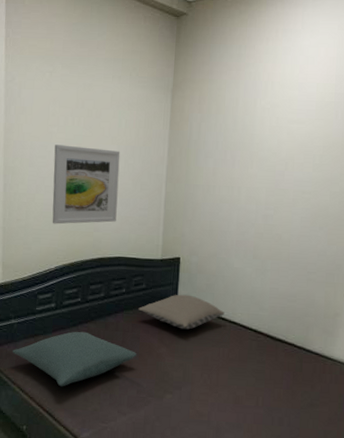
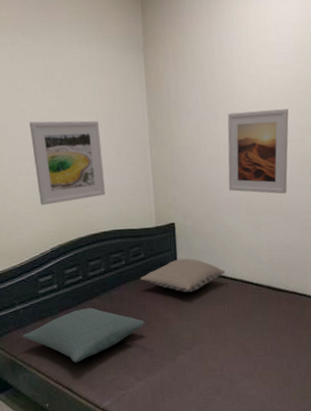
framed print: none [238,159,305,243] -> present [227,109,289,194]

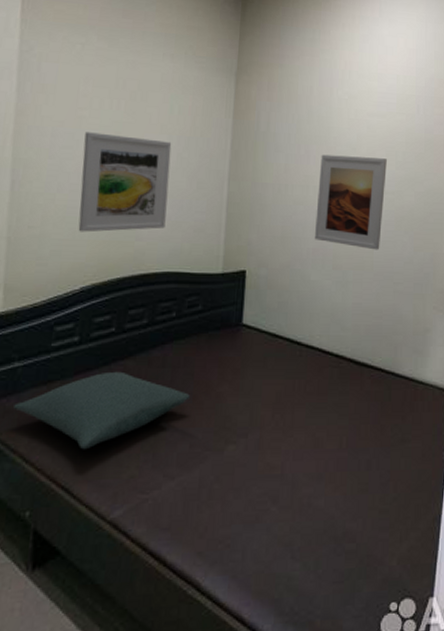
pillow: present [140,258,225,293] -> none [192,316,300,360]

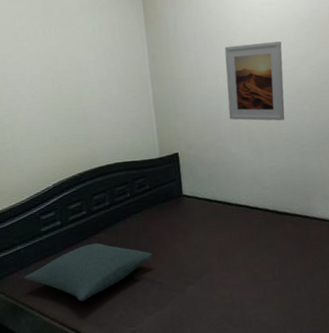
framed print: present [78,132,172,232] -> none [29,56,108,142]

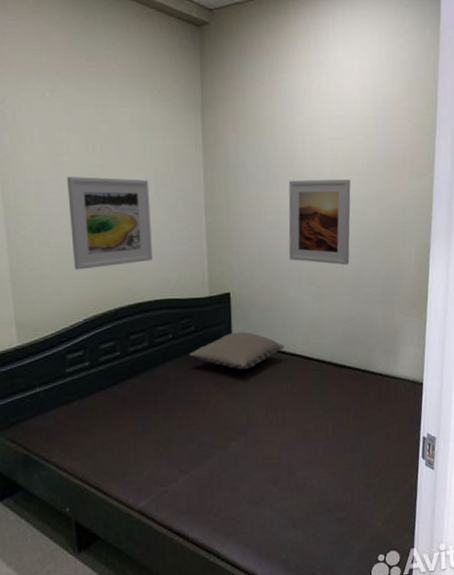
pillow: present [24,242,153,302] -> none [42,388,193,456]
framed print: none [29,56,108,142] -> present [67,177,152,270]
pillow: none [146,187,230,222] -> present [189,331,284,370]

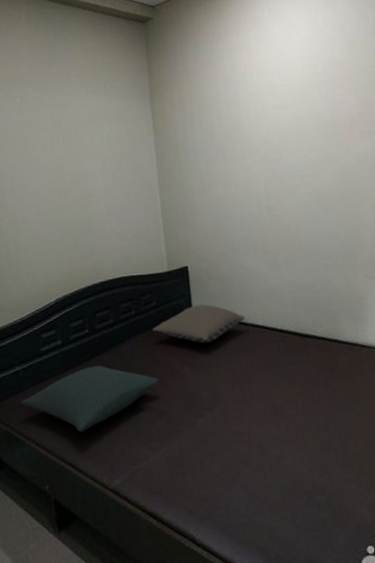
pillow: none [42,388,193,456] -> present [21,365,159,433]
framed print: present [67,177,152,270] -> none [36,165,114,254]
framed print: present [288,180,351,265] -> none [236,145,305,231]

